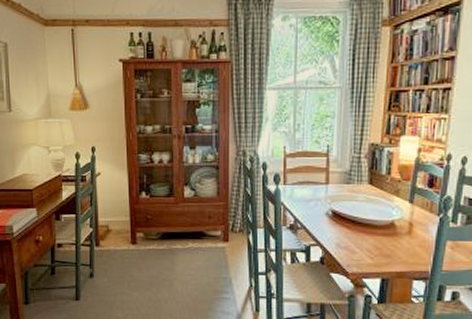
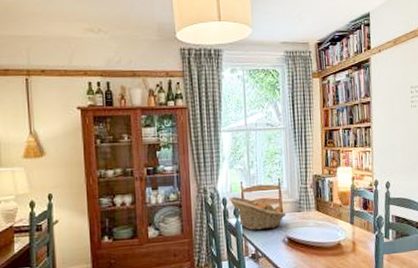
fruit basket: none [269,161,334,201] -> present [229,196,287,231]

